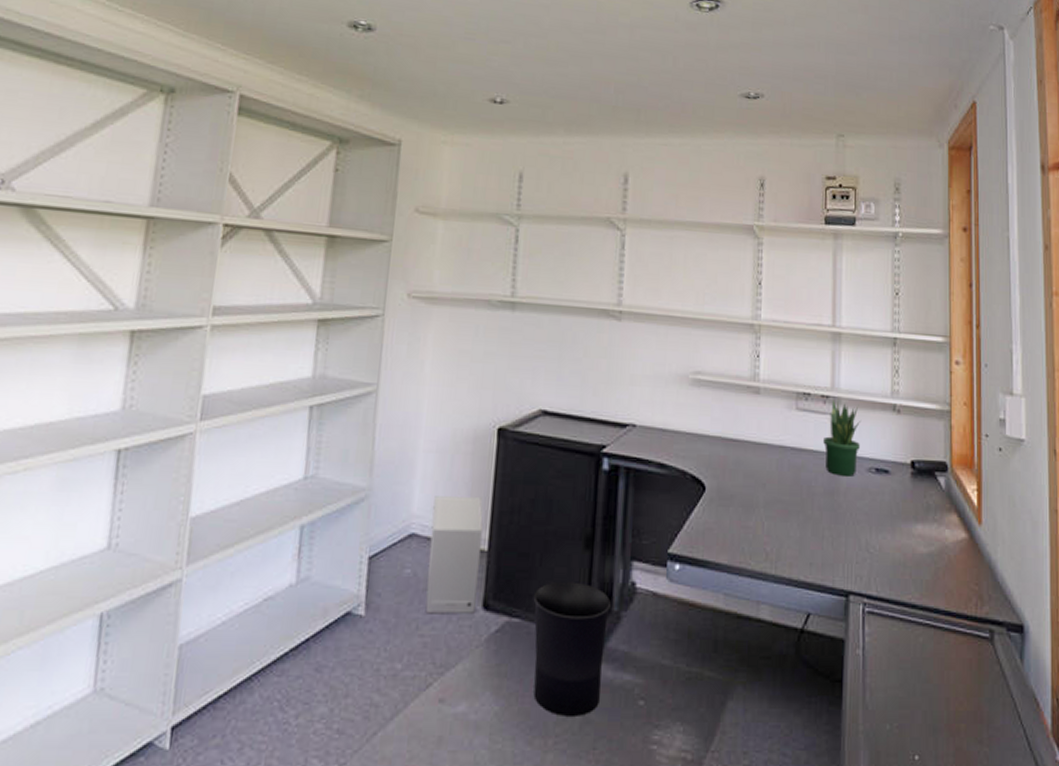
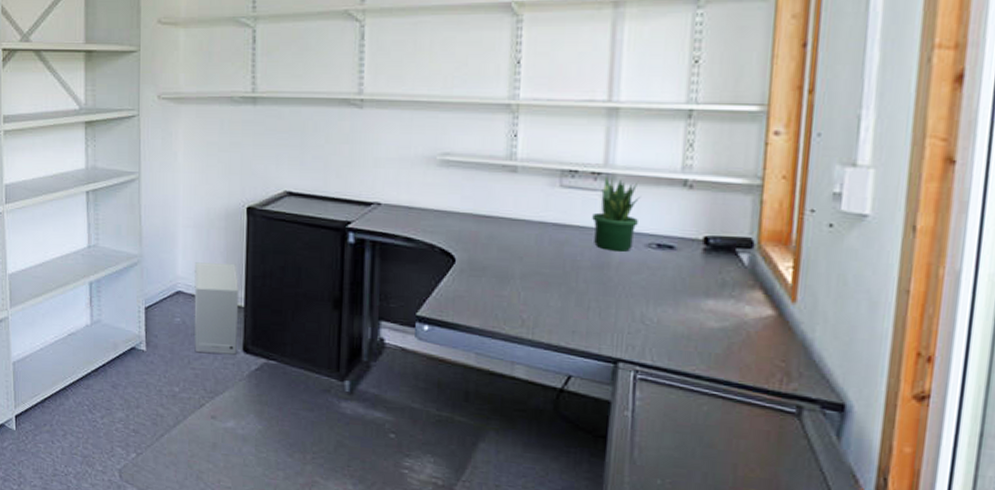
waste bin: present [533,581,611,716] -> none [287,334,360,441]

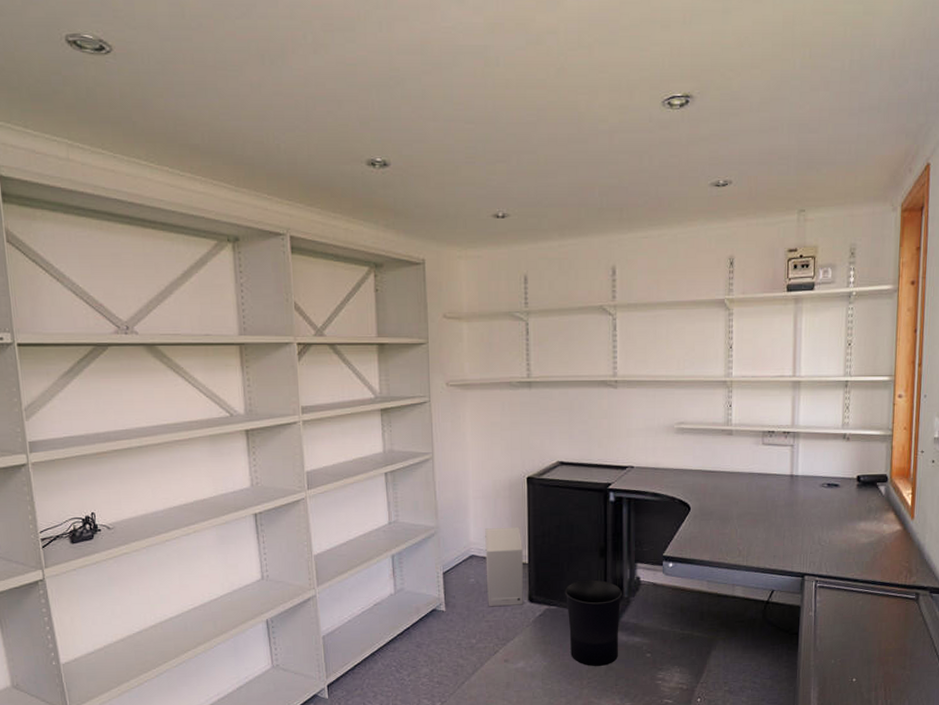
waste bin: none [287,334,360,441] -> present [564,579,622,666]
planter: present [592,176,642,252] -> none [785,434,817,492]

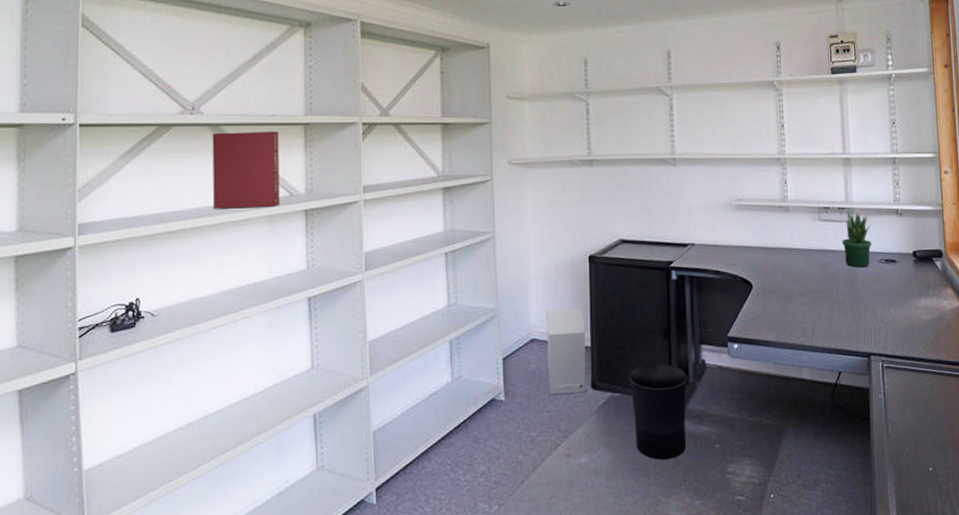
book: none [148,351,221,429] -> present [212,131,280,209]
planter: none [785,434,817,492] -> present [842,210,872,268]

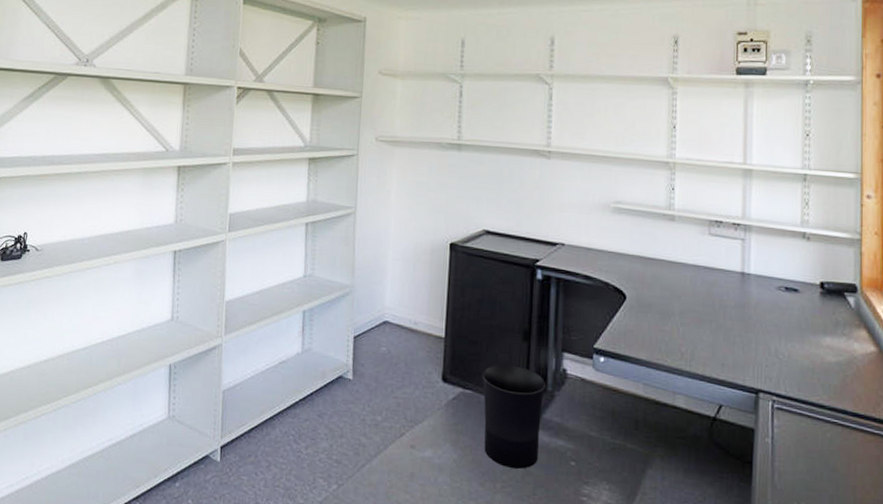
book: present [212,131,280,209] -> none [96,85,161,160]
air purifier: present [546,307,586,396] -> none [398,294,440,384]
planter: present [842,210,872,268] -> none [735,227,772,293]

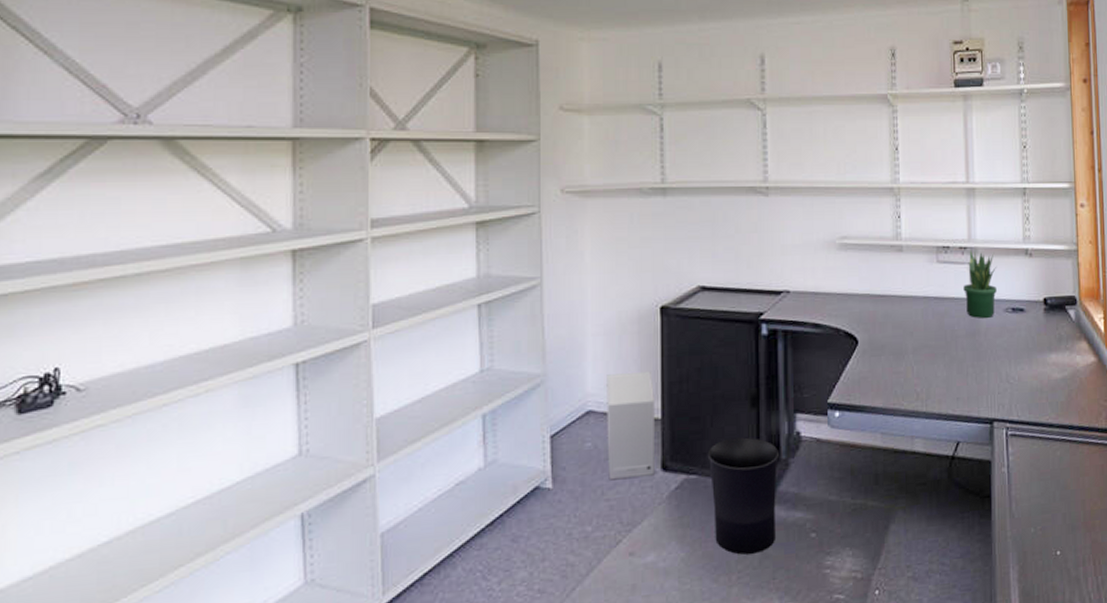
air purifier: none [398,294,440,384] -> present [606,371,655,480]
planter: none [735,227,772,293] -> present [963,250,997,318]

